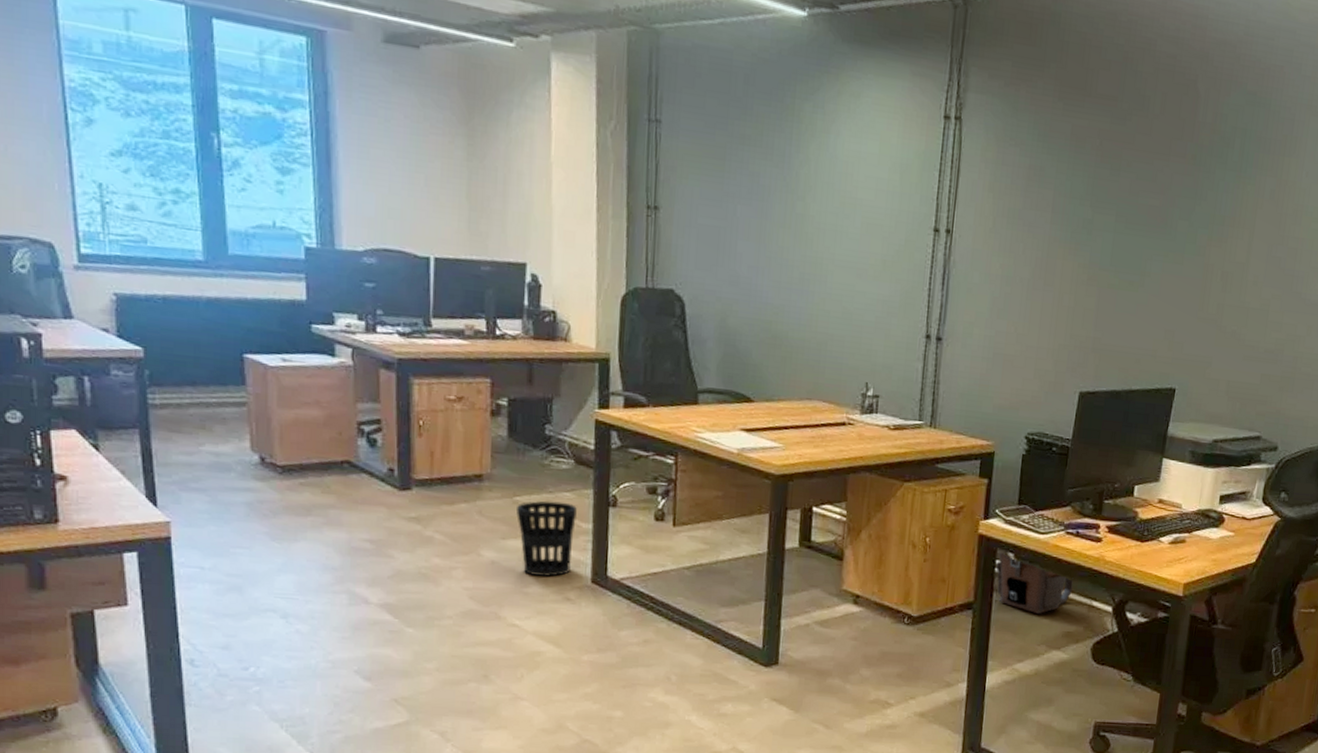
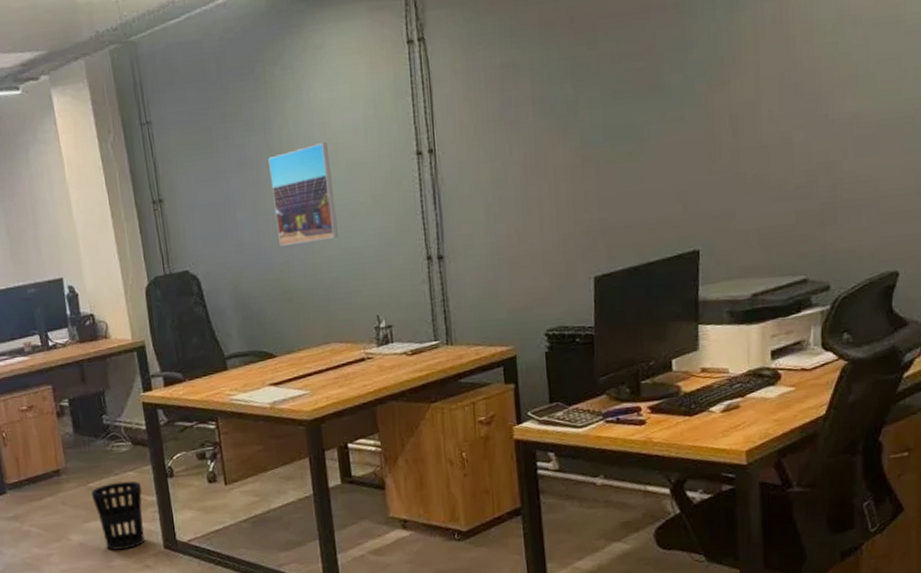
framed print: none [778,192,846,294] -> present [268,143,338,246]
backpack: present [995,552,1074,614] -> none [536,453,623,509]

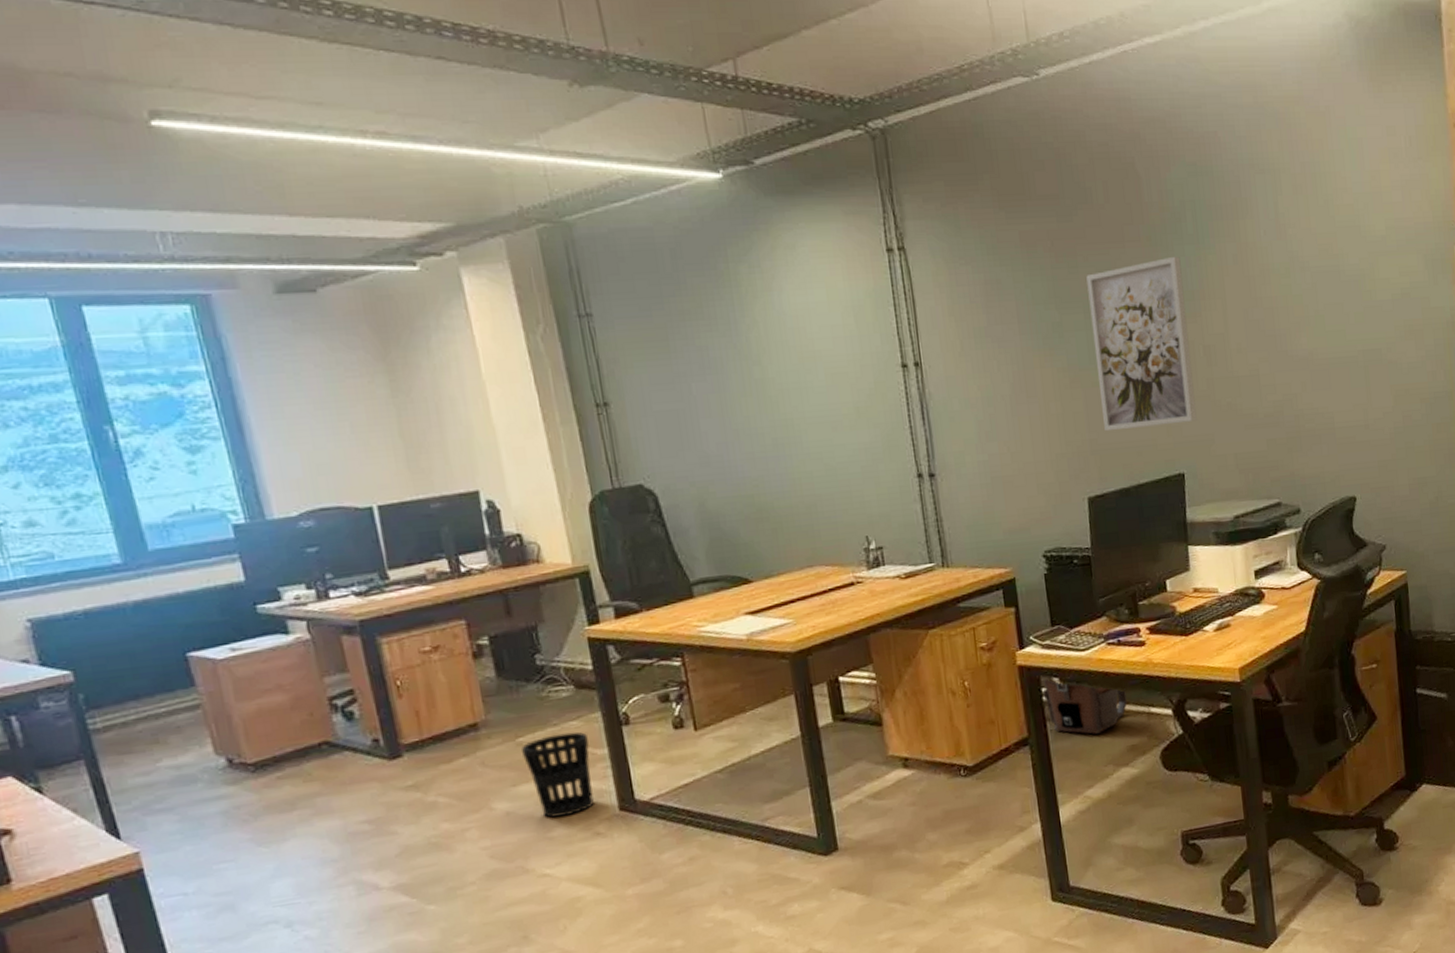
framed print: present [268,143,338,246] -> none [736,349,819,459]
backpack: none [536,453,623,509] -> present [1041,679,1127,735]
wall art: none [606,21,717,210] -> present [1086,256,1197,432]

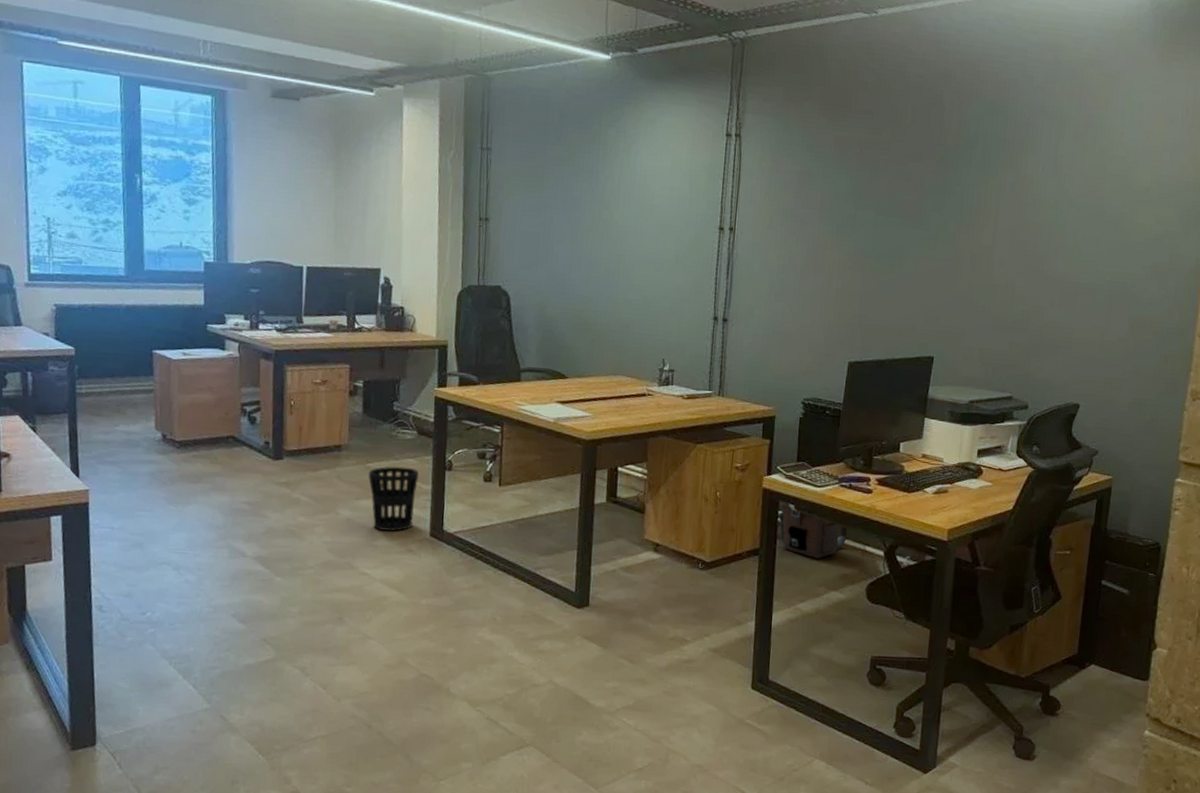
wall art: present [1086,256,1197,432] -> none [874,176,966,315]

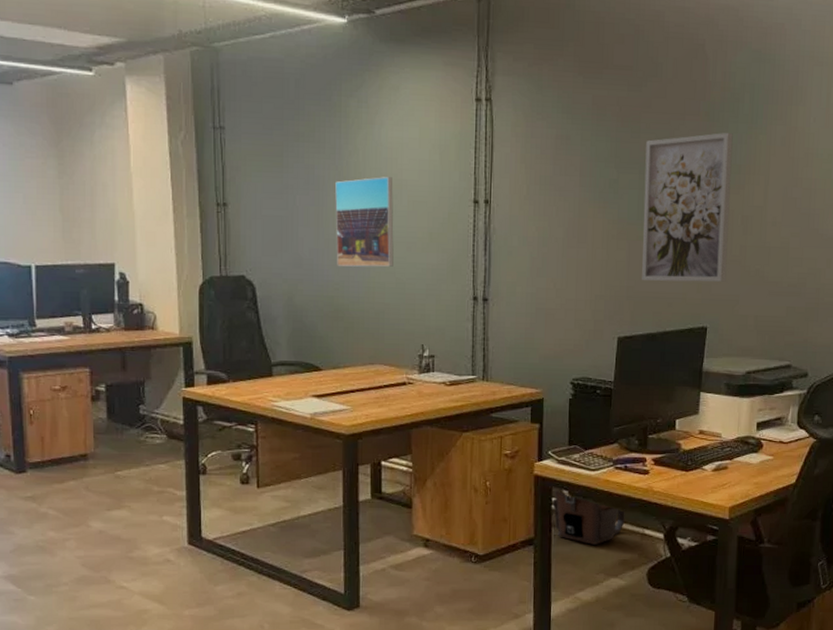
wastebasket: present [368,466,419,531] -> none [119,473,171,541]
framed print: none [588,201,644,285] -> present [335,177,394,267]
wall art: none [874,176,966,315] -> present [642,132,733,282]

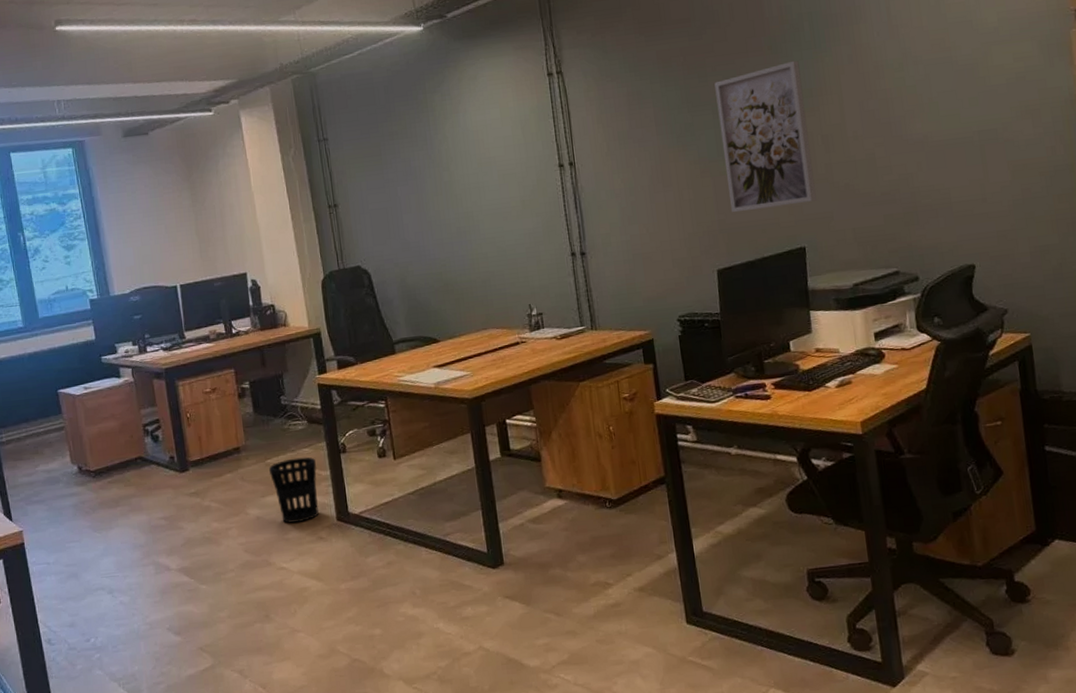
wastebasket: none [119,473,171,541] -> present [269,457,319,523]
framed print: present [335,177,394,267] -> none [430,157,493,244]
backpack: present [551,490,625,545] -> none [676,426,754,477]

